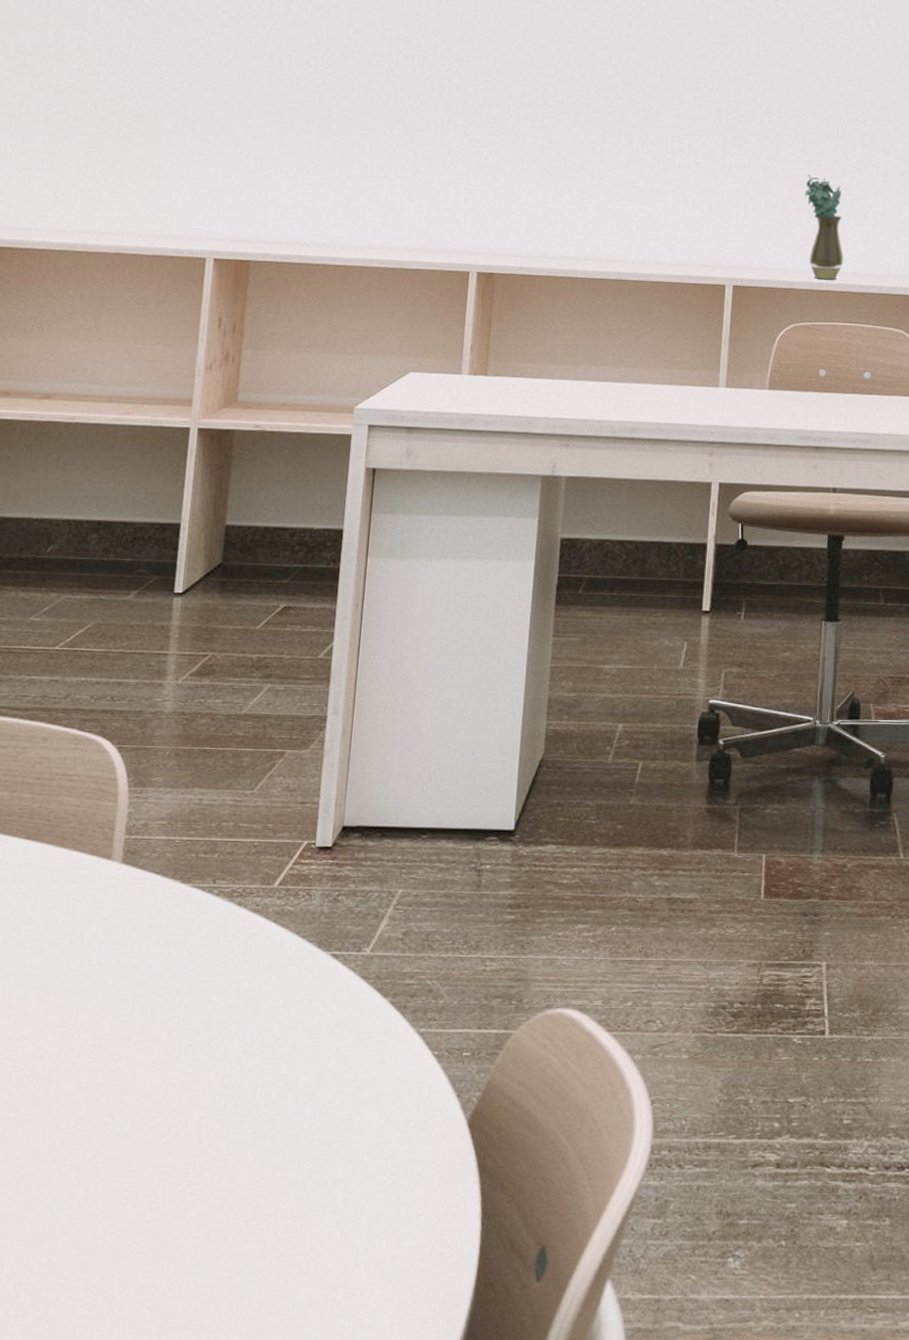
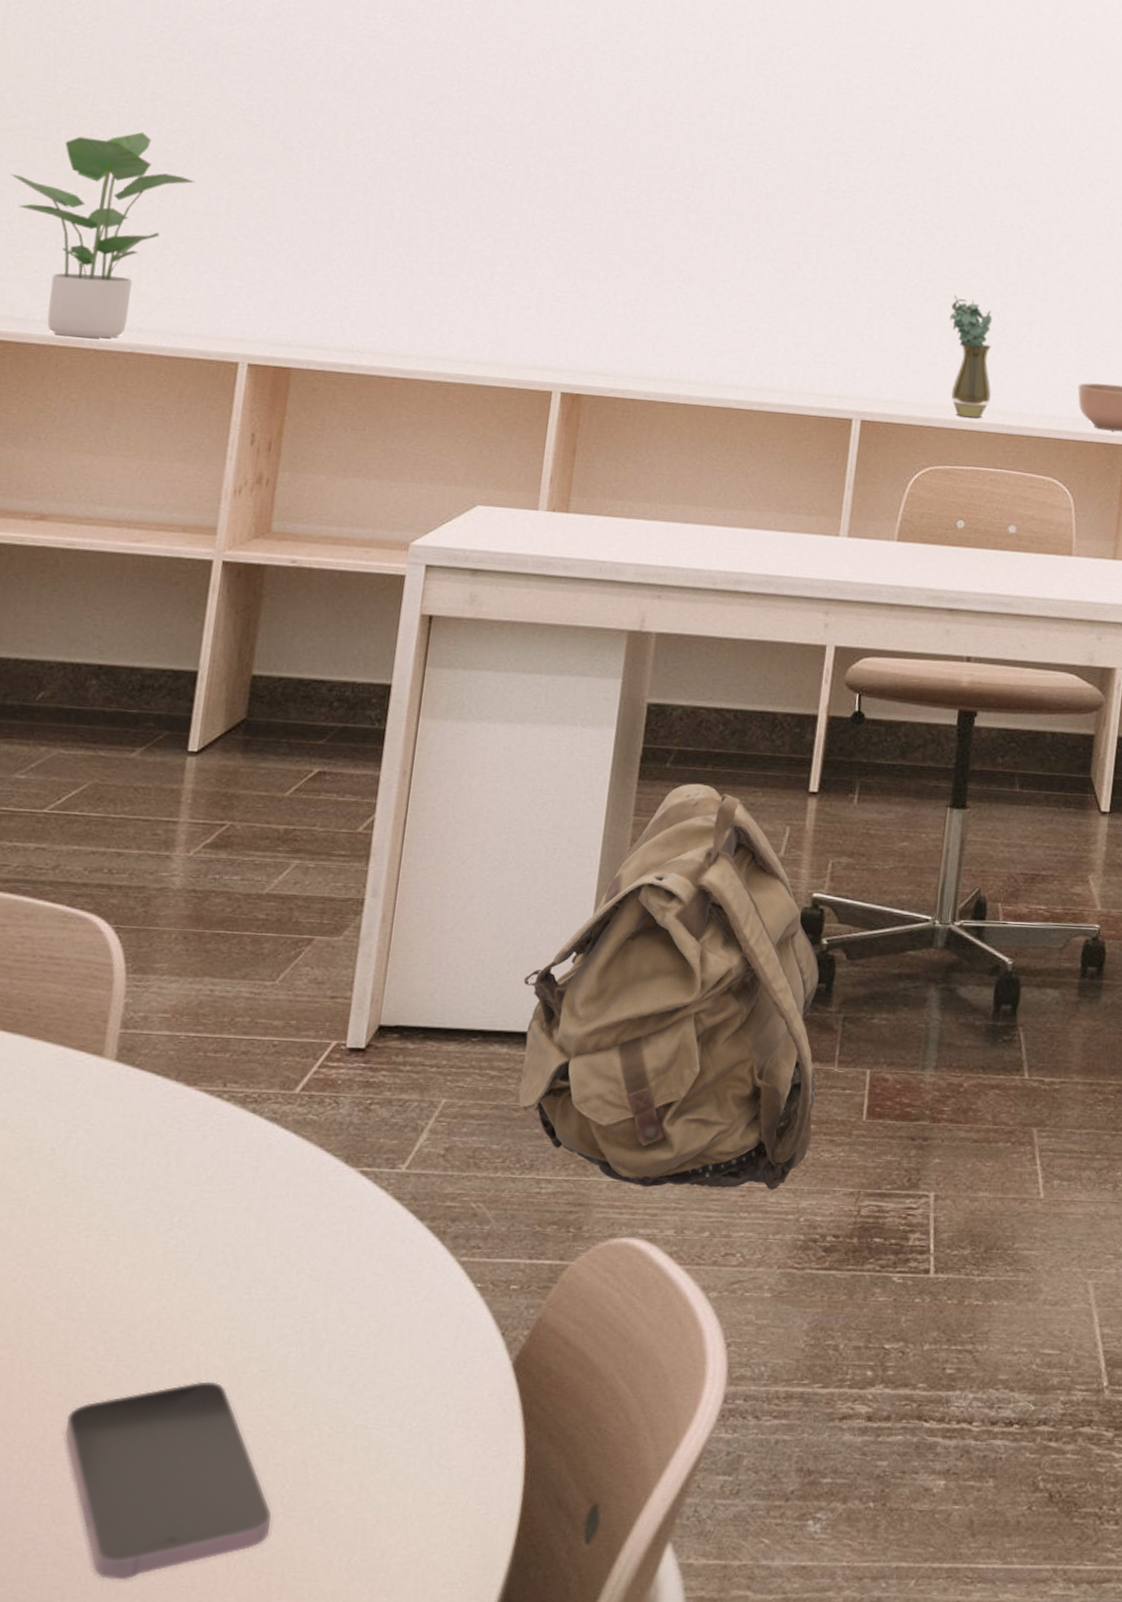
potted plant: none [13,66,165,243] -> present [10,132,196,339]
smartphone: none [88,1142,267,1320] -> present [64,1381,272,1580]
backpack: none [464,606,719,963] -> present [518,783,819,1190]

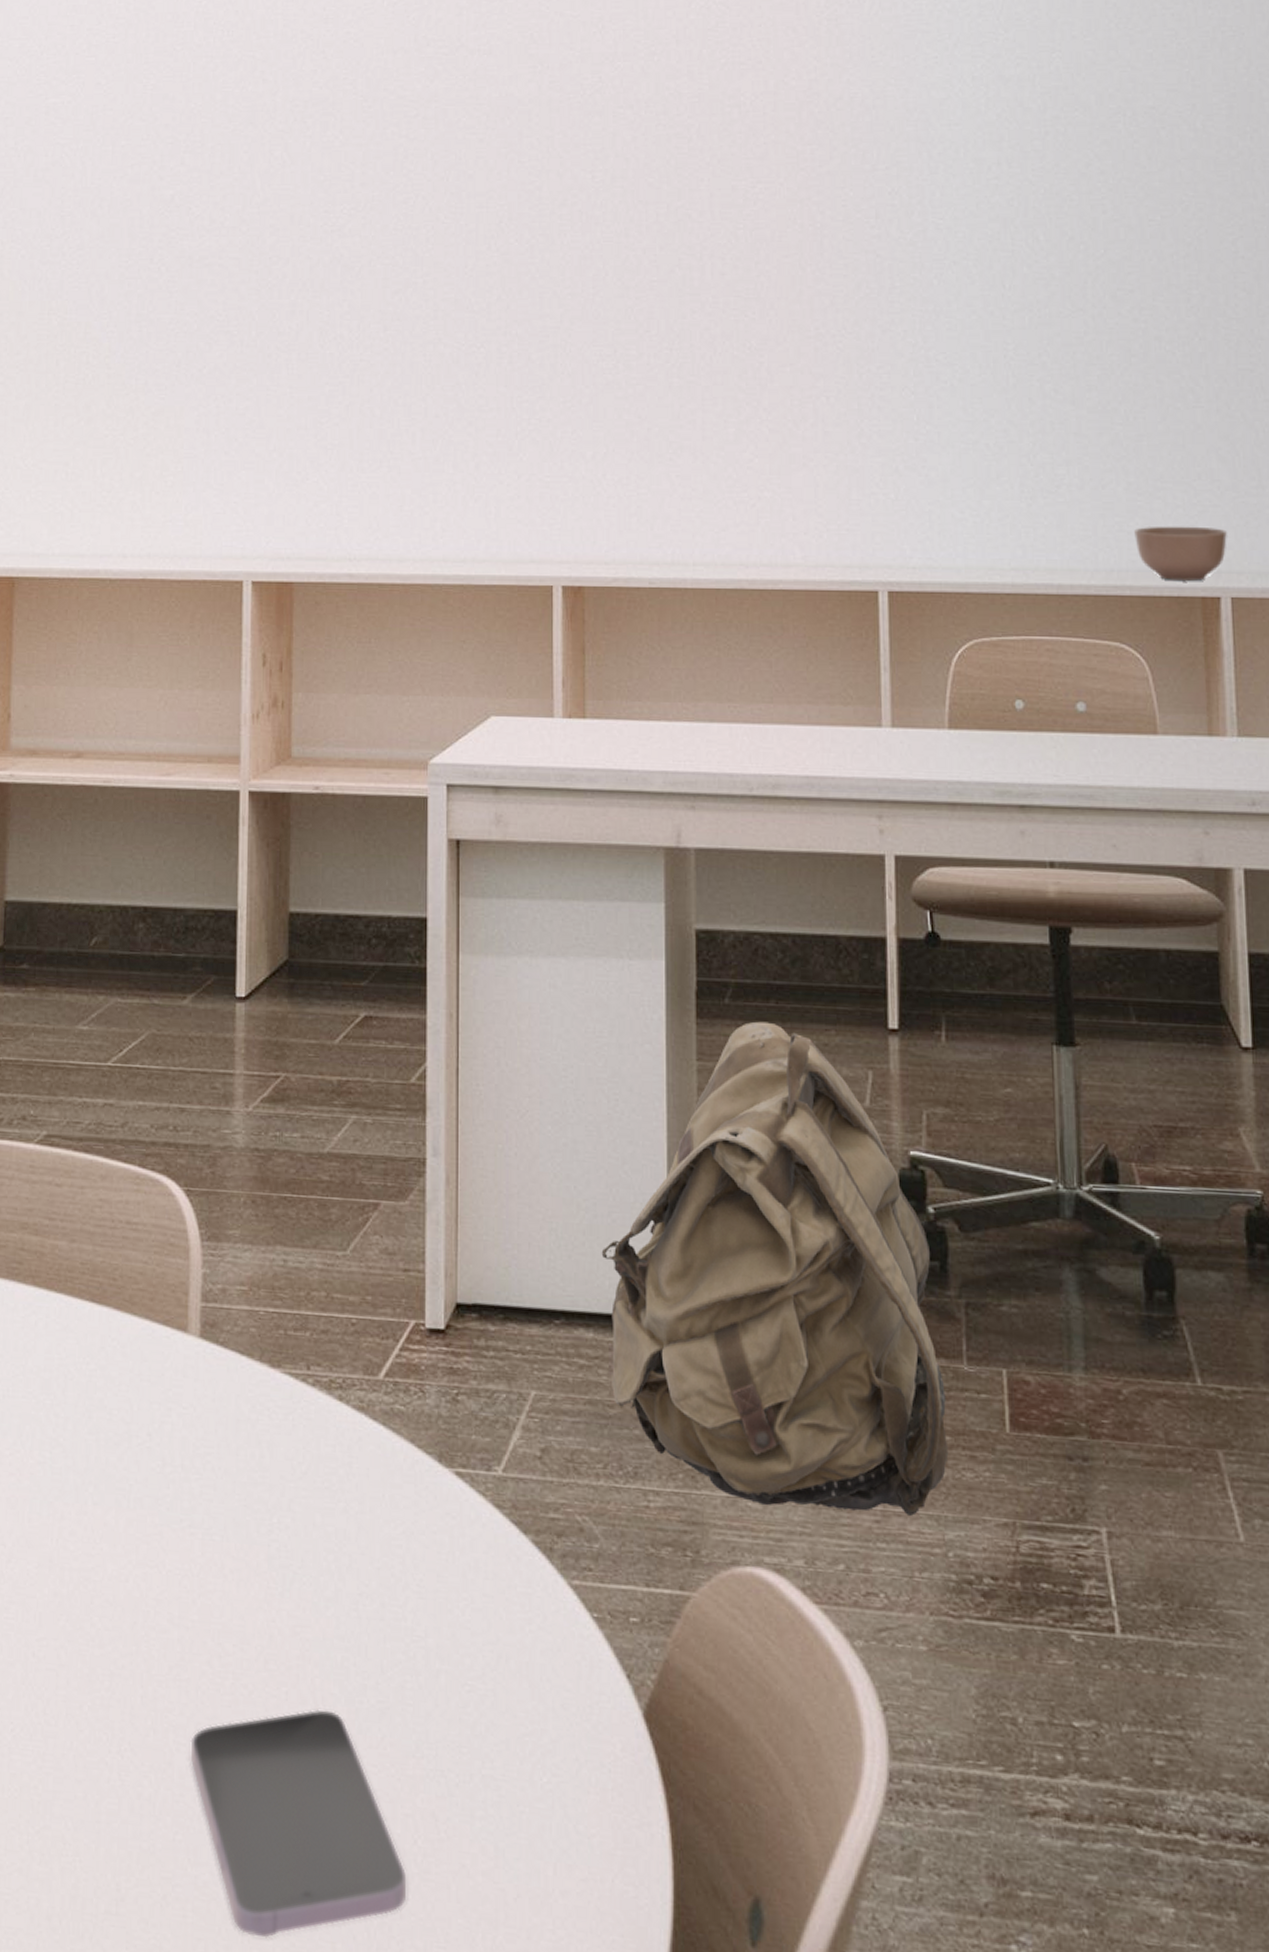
potted plant: present [10,132,196,339] -> none [20,354,185,568]
vase: present [949,295,993,418] -> none [971,439,1033,578]

